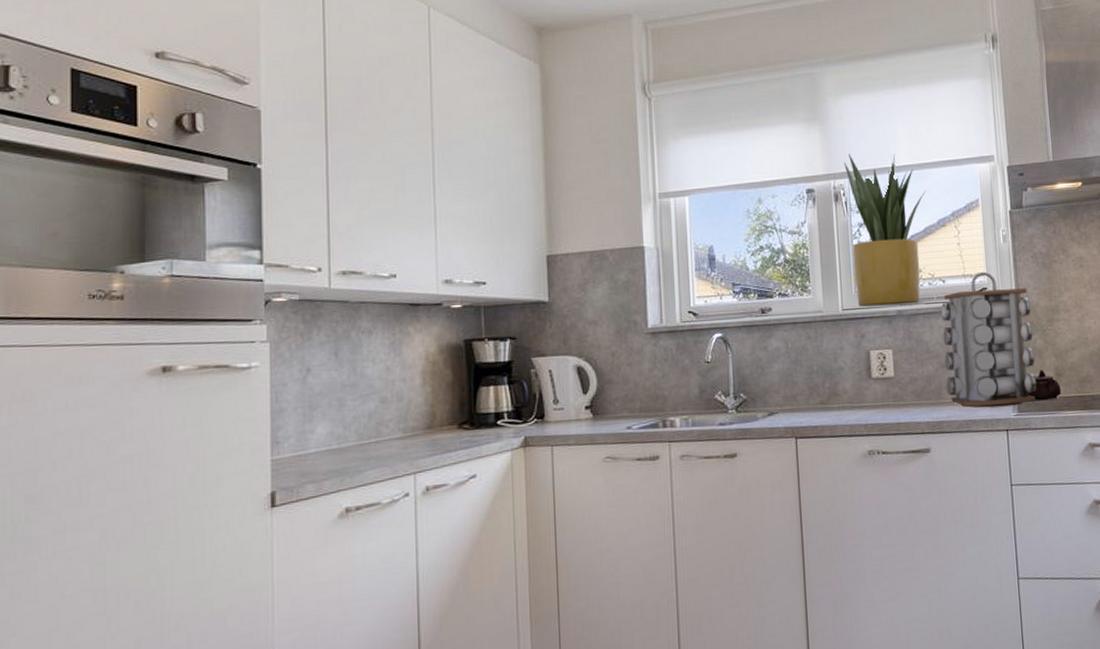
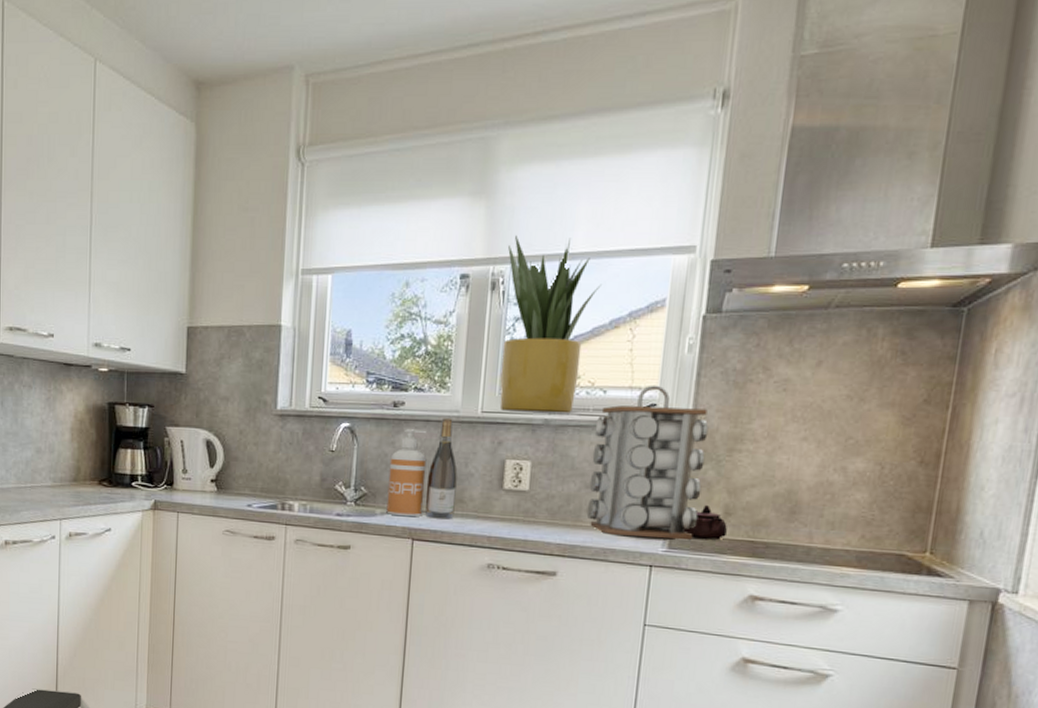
soap dispenser: none [764,332,802,418] -> present [386,429,427,518]
wine bottle: none [801,318,831,415] -> present [425,418,458,520]

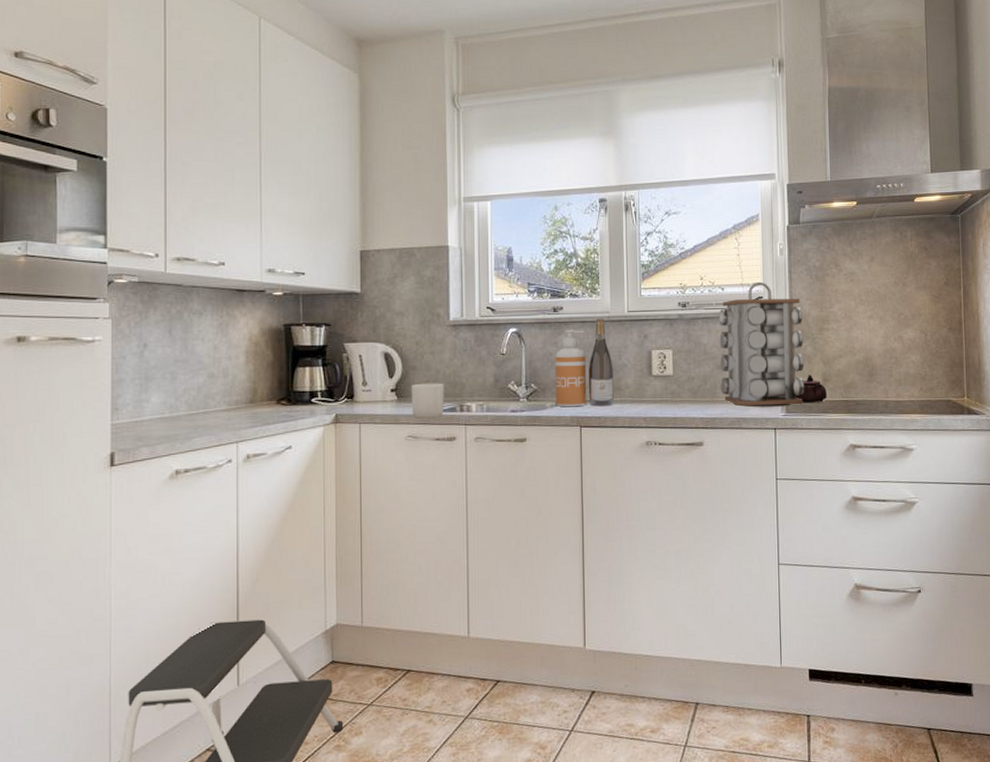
mug: none [231,475,267,514] -> present [411,382,445,418]
planter: present [499,235,602,414] -> none [635,167,710,310]

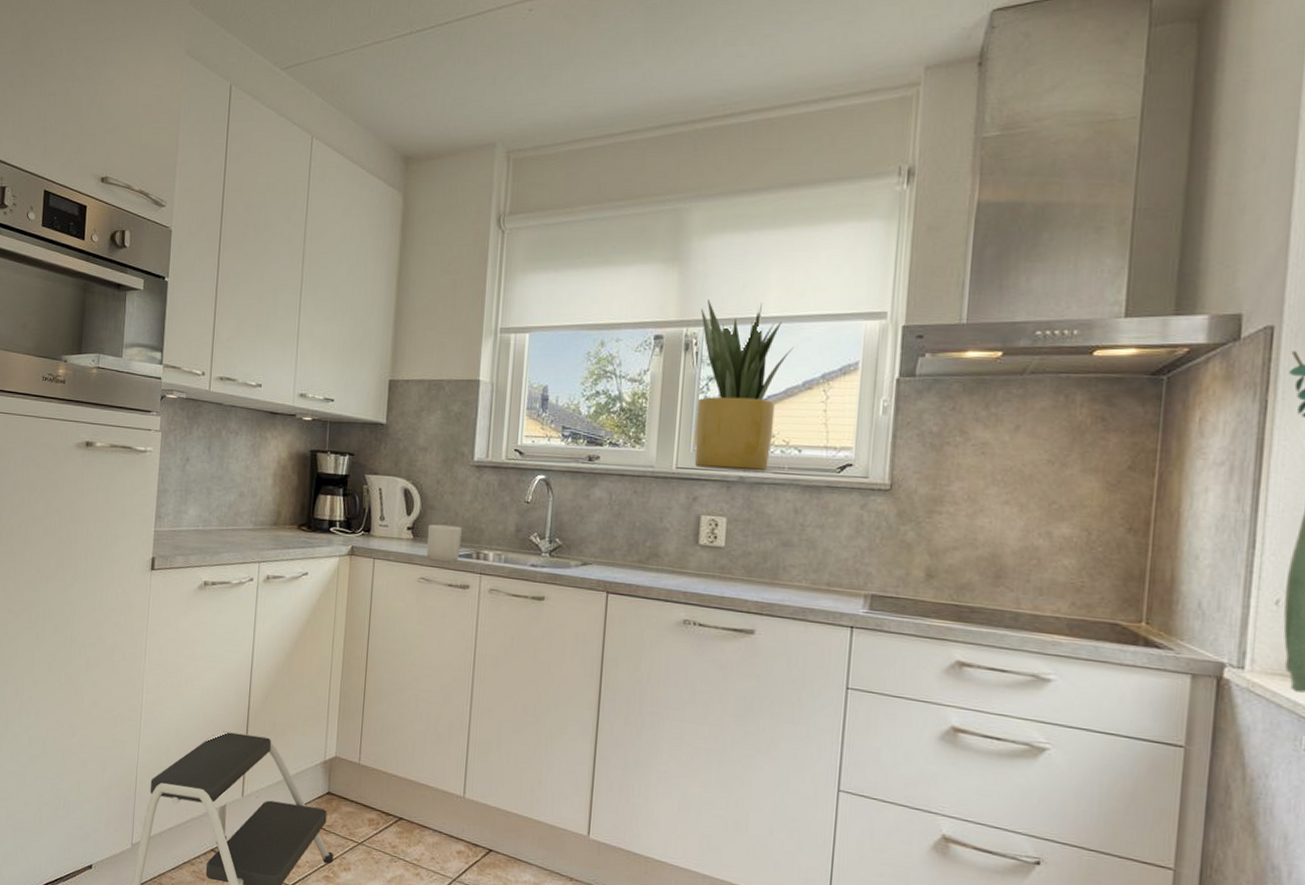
soap dispenser: present [554,330,587,407] -> none [581,483,622,571]
wine bottle: present [588,319,614,407] -> none [620,473,653,574]
planter: none [635,167,710,310] -> present [694,300,794,472]
spice rack: present [719,281,805,408] -> none [784,445,907,602]
teapot: present [795,375,827,403] -> none [884,567,930,603]

